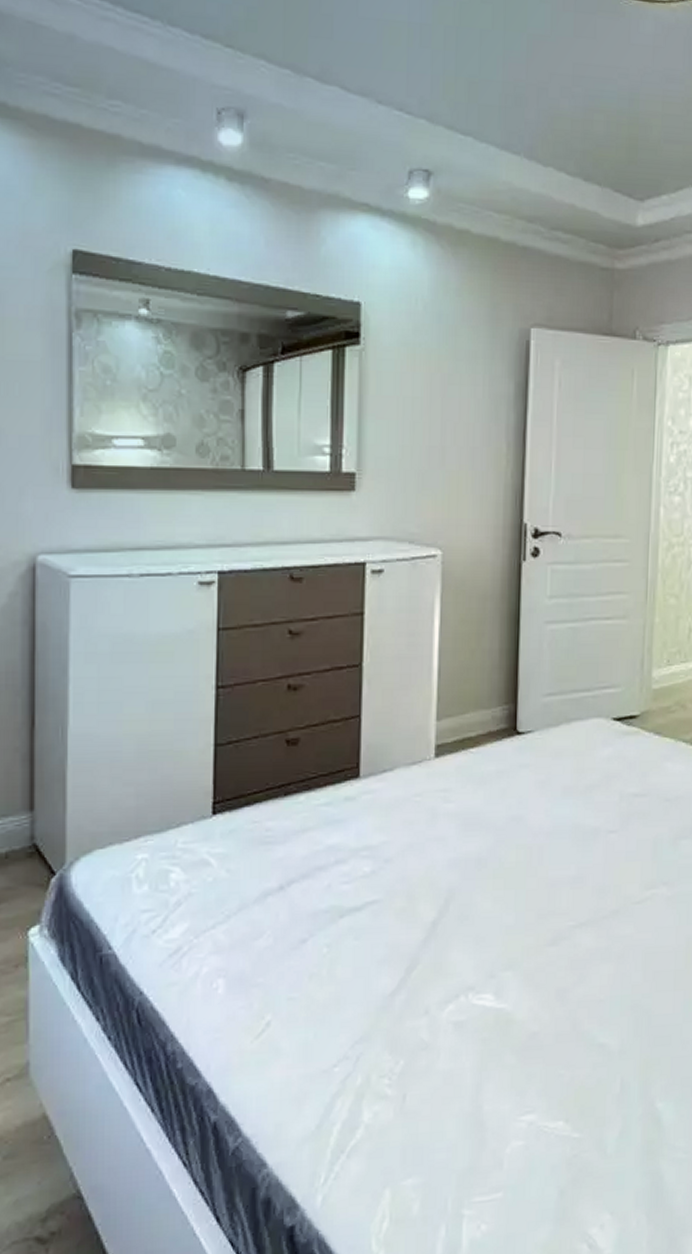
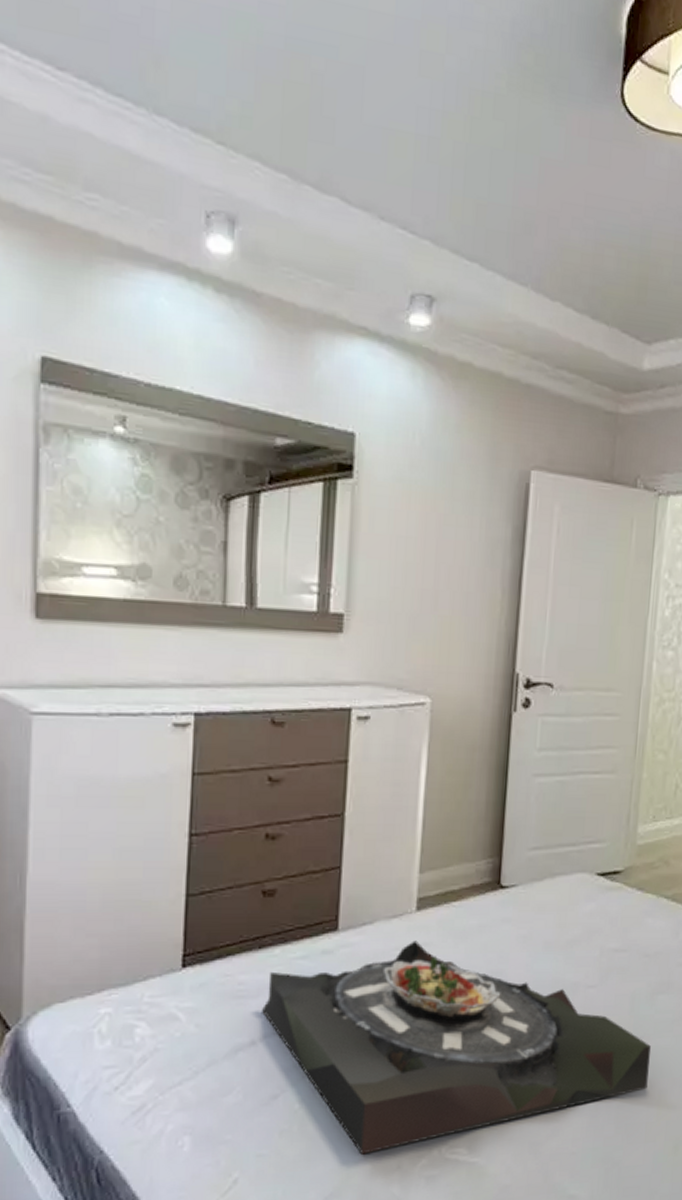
serving tray: none [289,787,676,999] -> present [262,940,651,1155]

